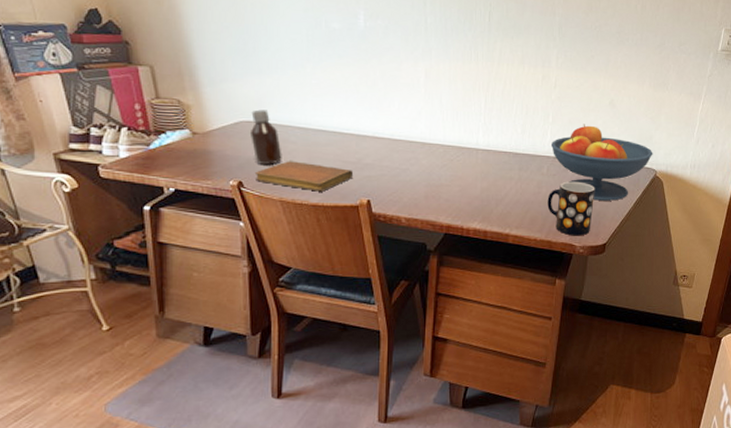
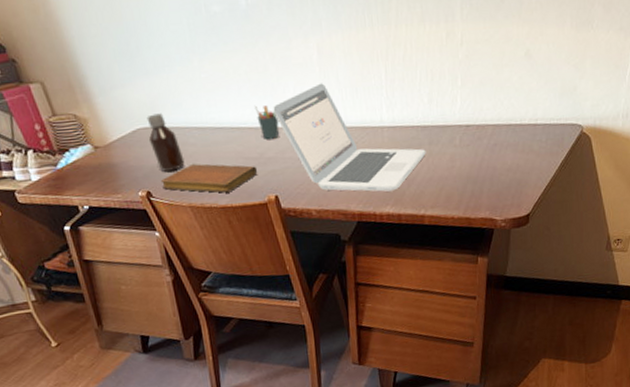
pen holder: none [359,114,380,148] -> present [254,105,280,141]
laptop: none [376,103,516,208] -> present [273,83,426,192]
mug: present [547,181,595,236] -> none [462,149,515,210]
fruit bowl: present [550,124,653,201] -> none [461,82,578,168]

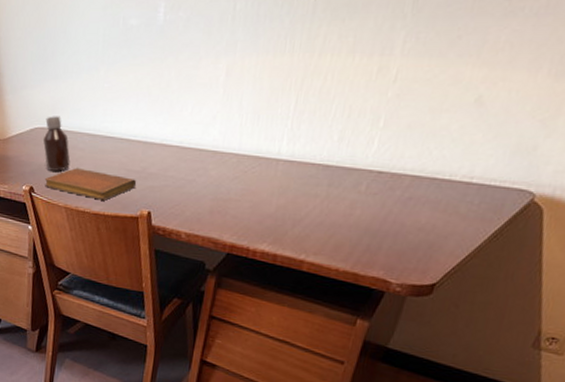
pen holder: present [254,105,280,141] -> none [148,120,169,156]
laptop: present [273,83,426,192] -> none [166,106,323,229]

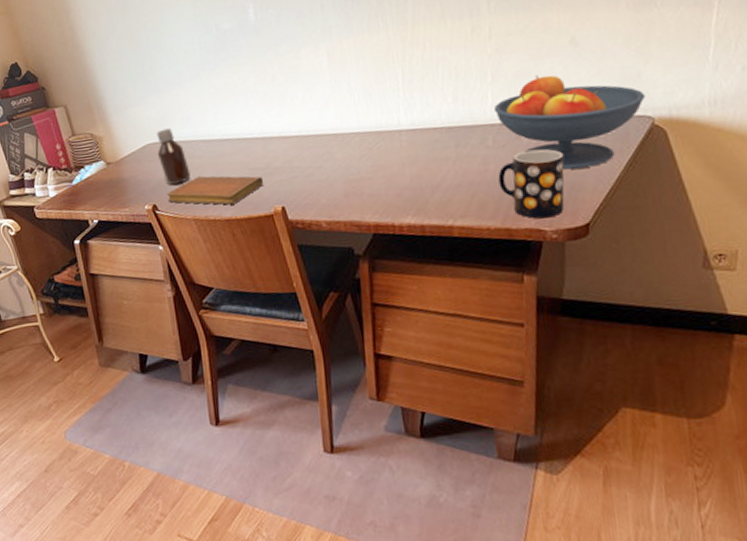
mug: none [359,202,433,271] -> present [498,149,565,219]
fruit bowl: none [376,129,535,231] -> present [493,75,646,170]

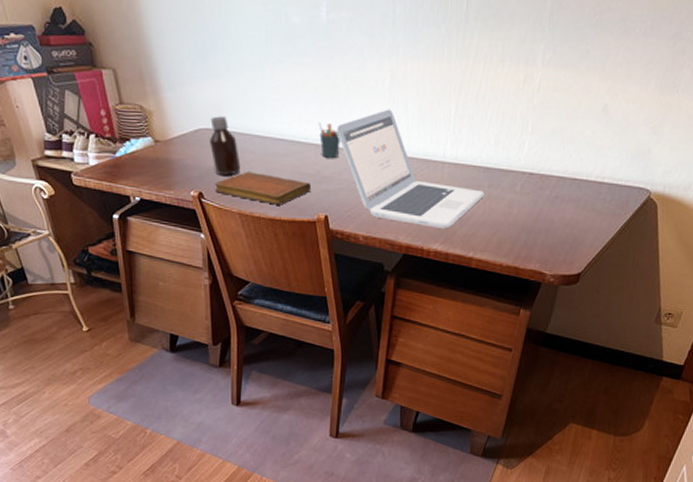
pen holder: none [261,115,287,150] -> present [318,122,340,159]
laptop: none [280,89,453,201] -> present [336,109,485,229]
fruit bowl: present [493,75,646,170] -> none [527,134,650,225]
mug: present [498,149,565,219] -> none [517,201,575,263]

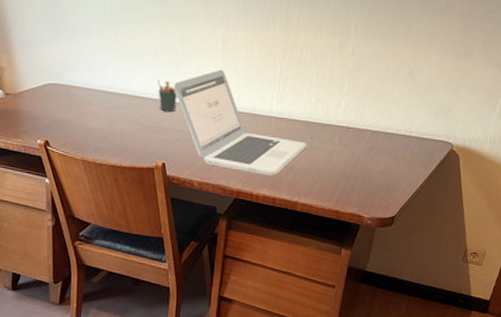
bottle: present [209,116,241,175] -> none [56,72,85,126]
notebook: present [214,172,312,205] -> none [59,123,151,153]

